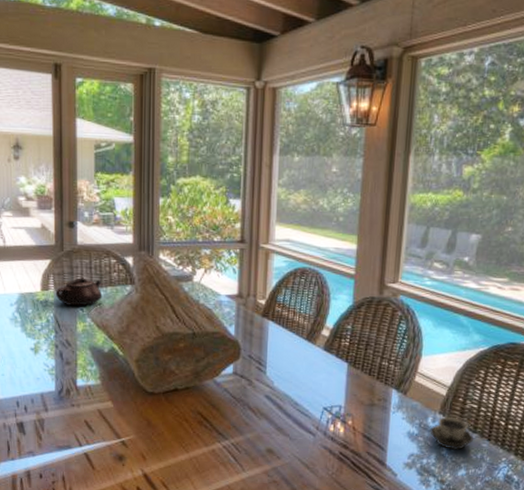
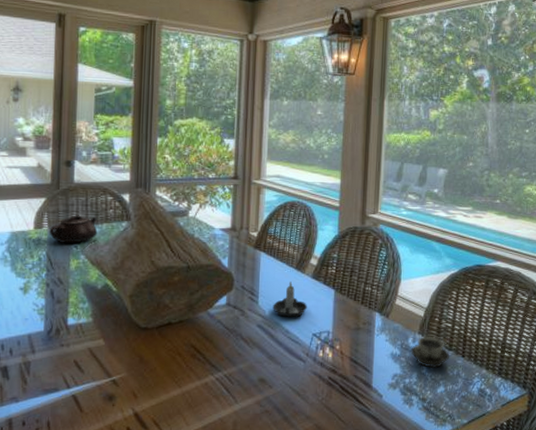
candle: none [281,353,318,390] -> present [273,282,307,317]

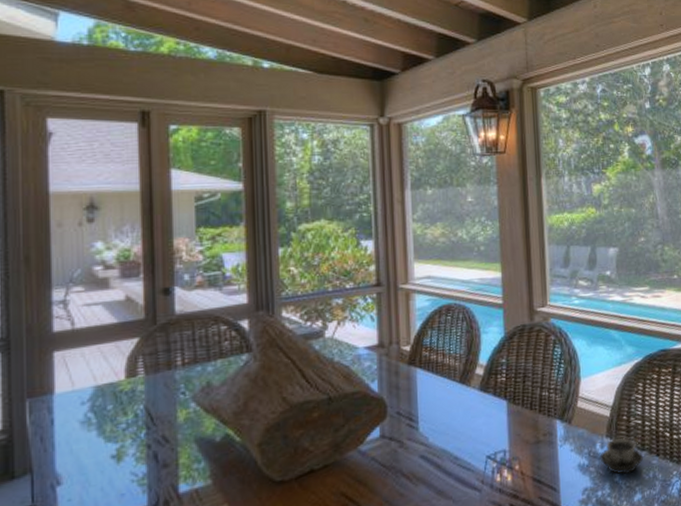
teapot: present [49,215,97,243] -> none [146,353,209,391]
candle: present [273,282,307,317] -> none [436,398,477,442]

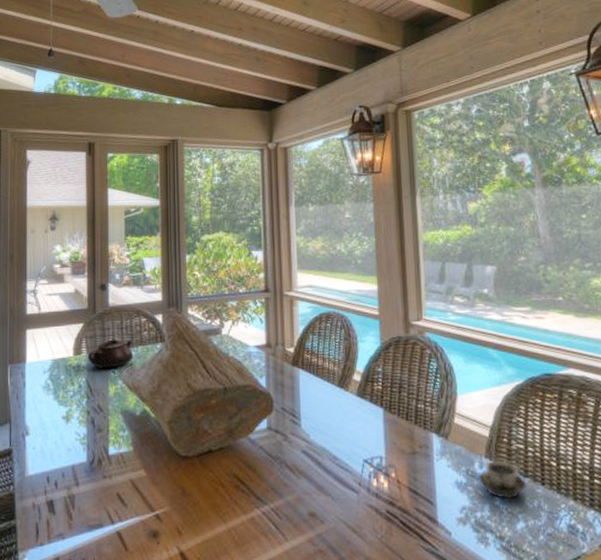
teapot: none [146,353,209,391] -> present [87,339,133,369]

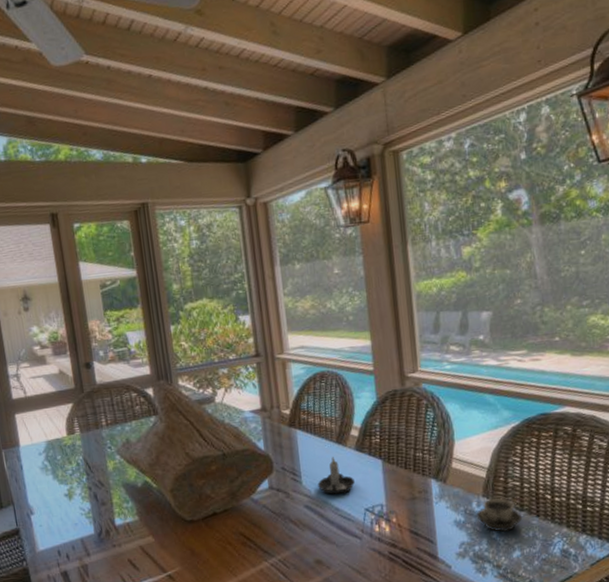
teapot: present [87,339,133,369] -> none [81,415,128,446]
candle: none [317,401,354,441] -> present [318,457,355,495]

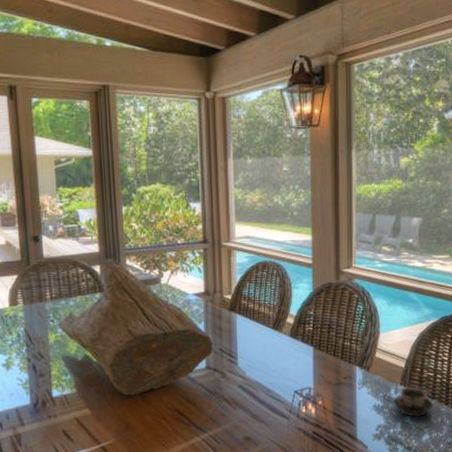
candle: present [318,457,355,495] -> none [252,341,287,376]

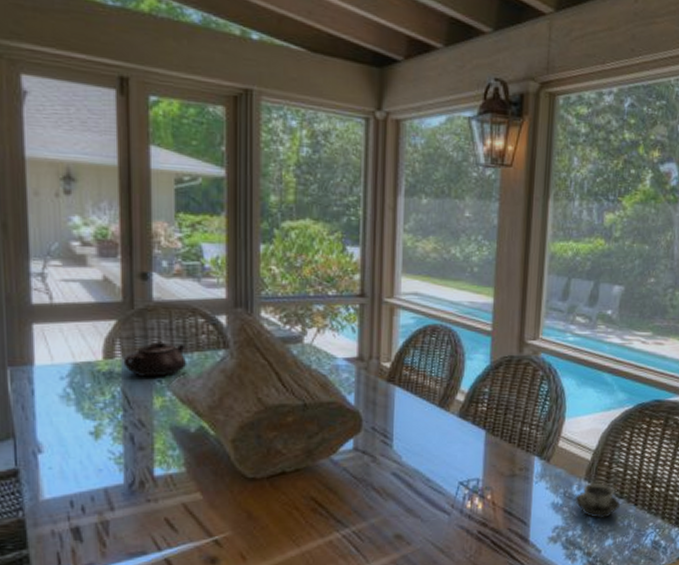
teapot: none [24,289,71,318] -> present [123,341,186,377]

